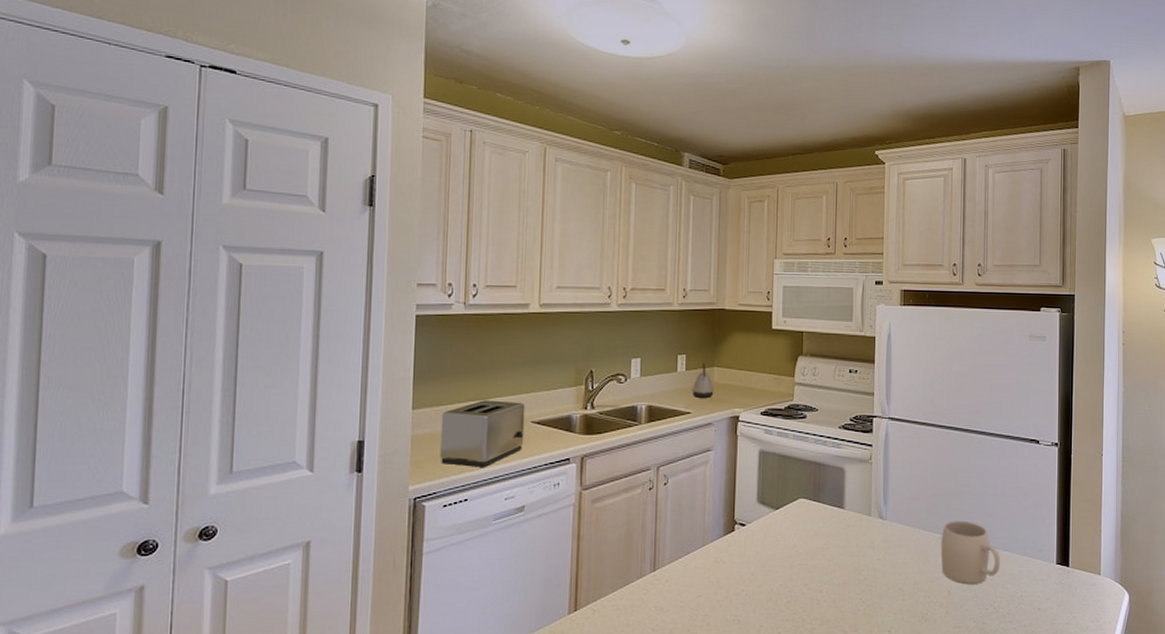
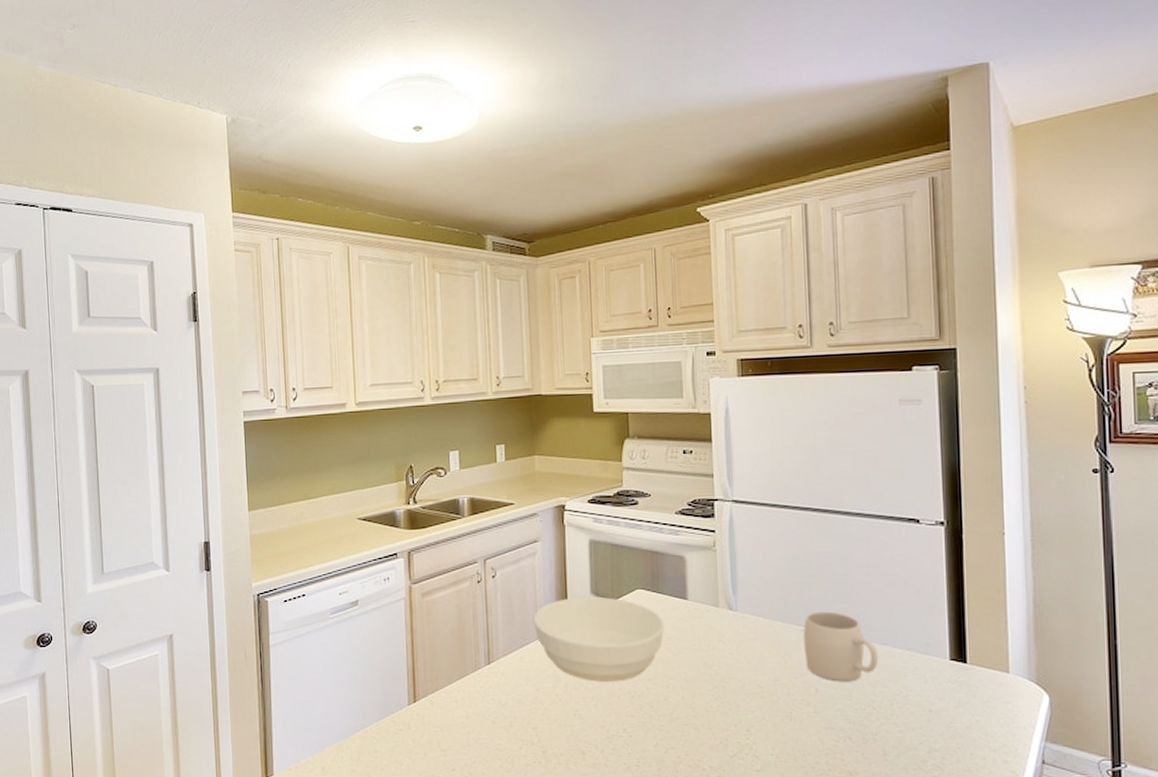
toaster: present [440,400,525,467] -> none [274,499,352,564]
kettle: present [691,362,714,398] -> none [513,450,537,488]
bowl: none [701,505,823,588] -> present [533,596,665,682]

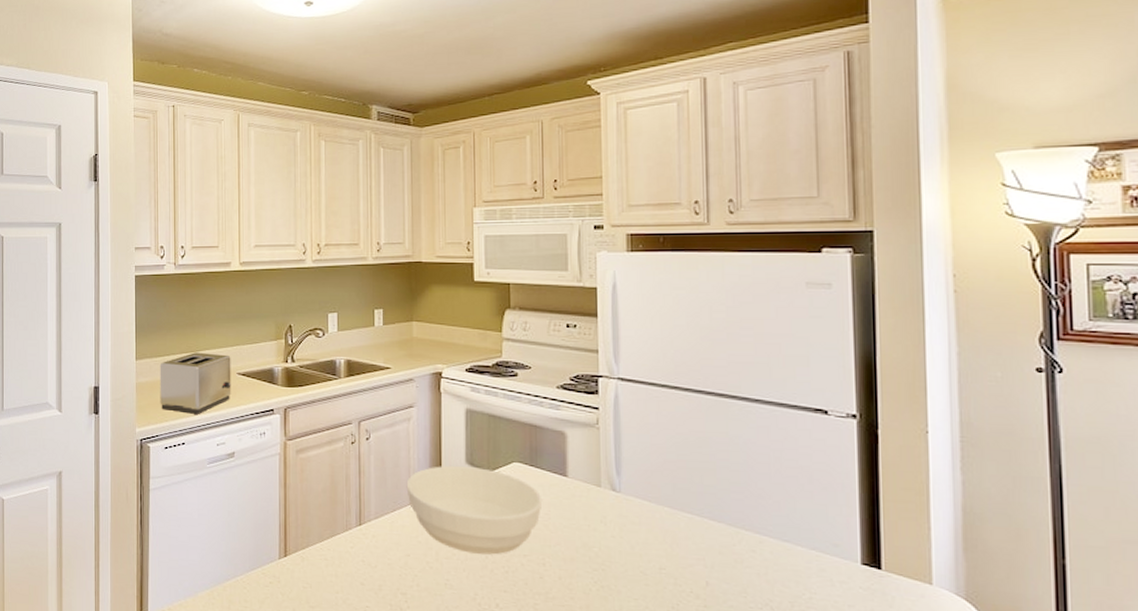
toaster: none [274,499,352,564] -> present [160,352,231,414]
mug: present [803,611,879,682] -> none [693,500,779,578]

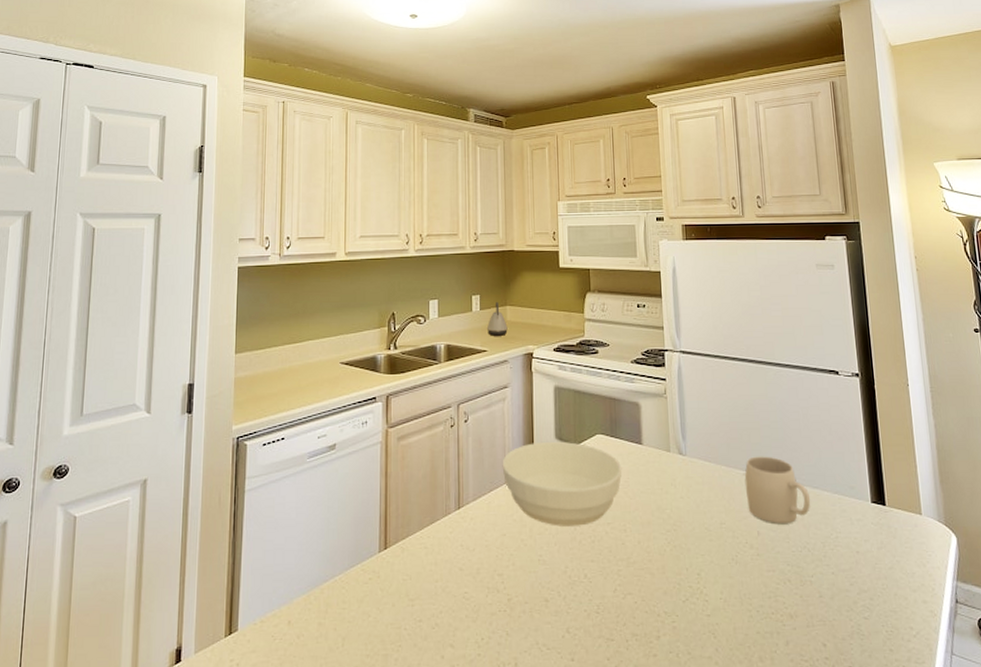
toaster: present [160,352,231,414] -> none [259,343,334,407]
kettle: none [390,316,414,353] -> present [486,301,508,336]
mug: none [693,500,779,578] -> present [744,456,811,525]

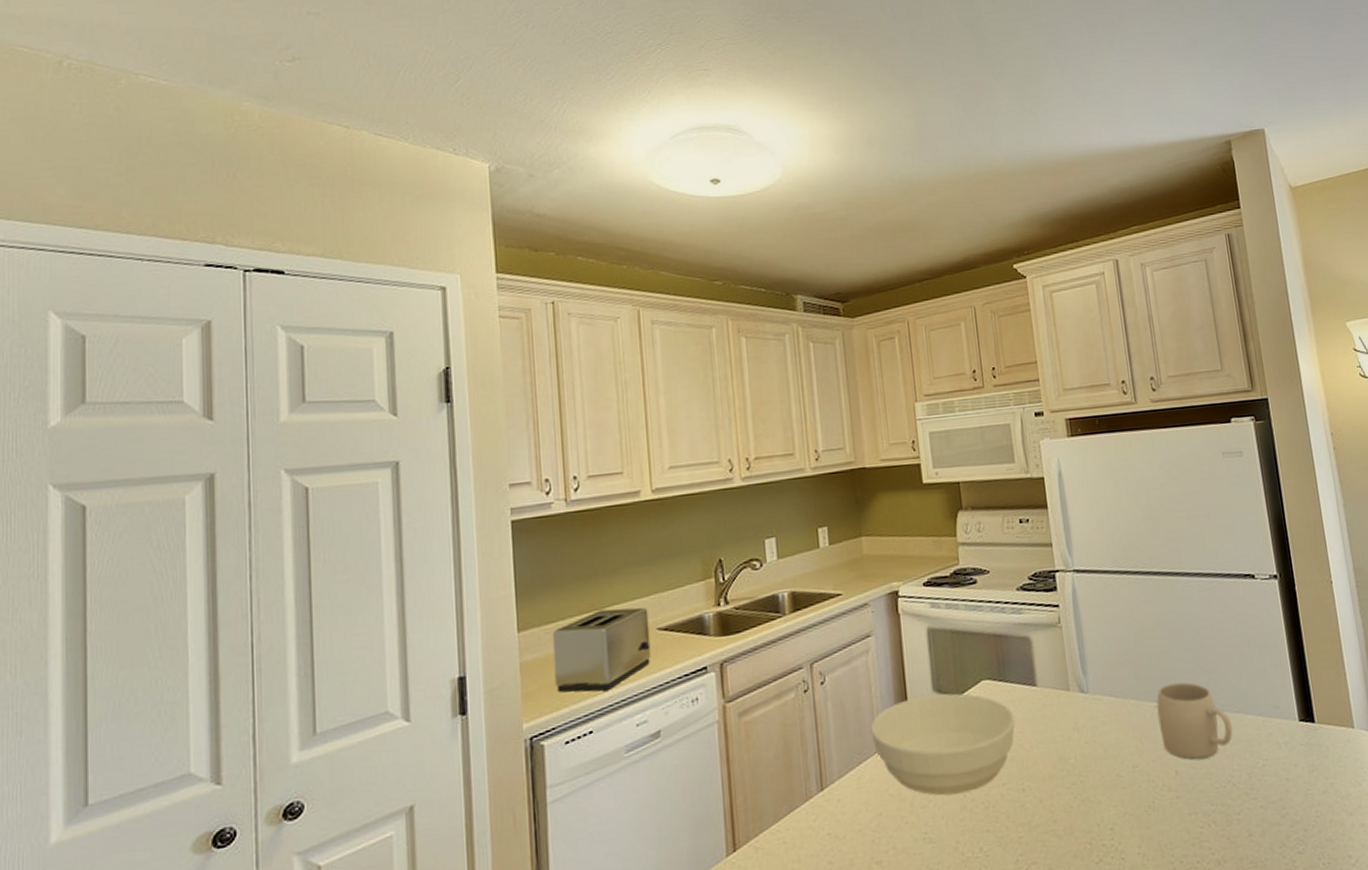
toaster: none [259,343,334,407] -> present [552,607,652,693]
kettle: present [486,301,508,336] -> none [839,532,866,576]

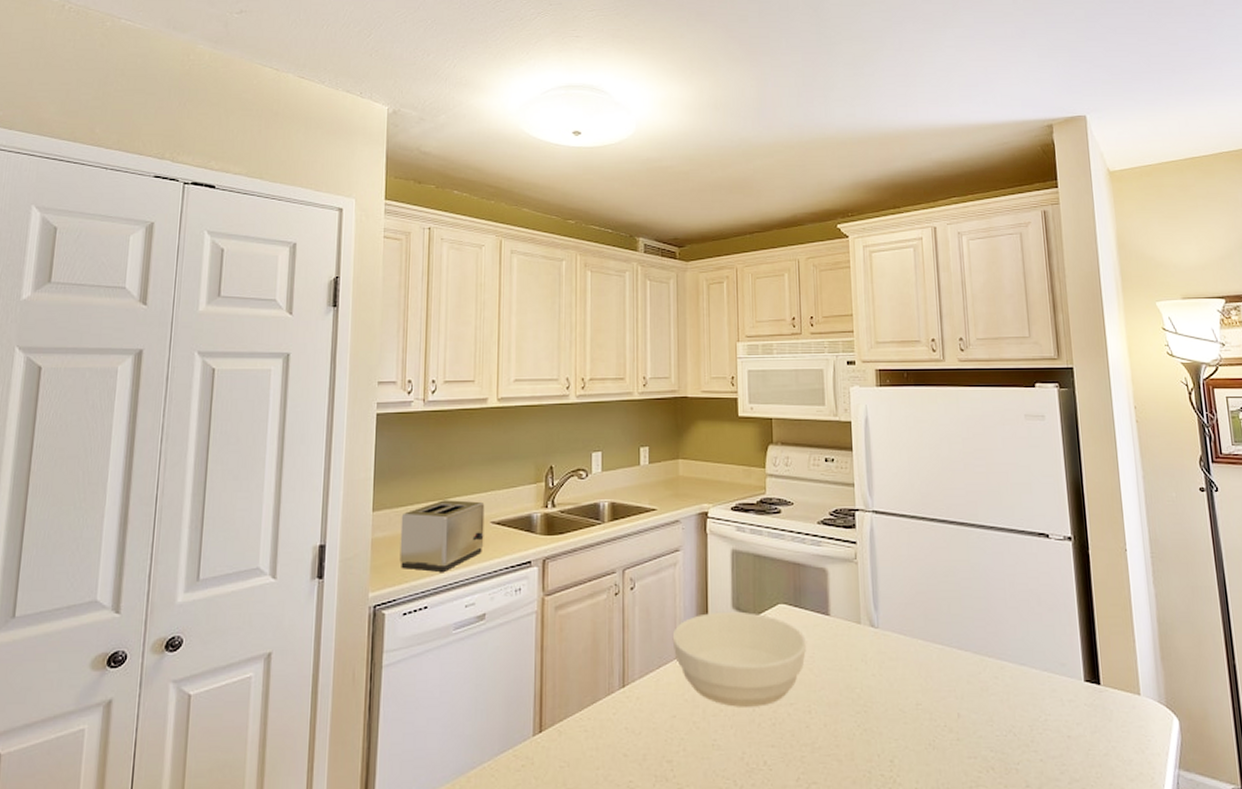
mug: present [1156,682,1233,759] -> none [943,629,1017,706]

